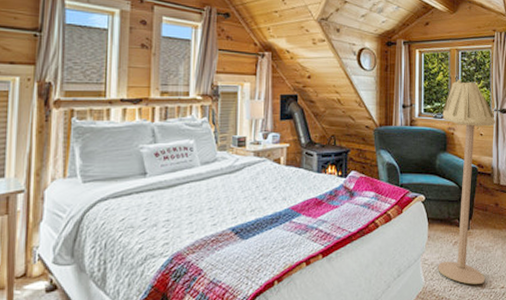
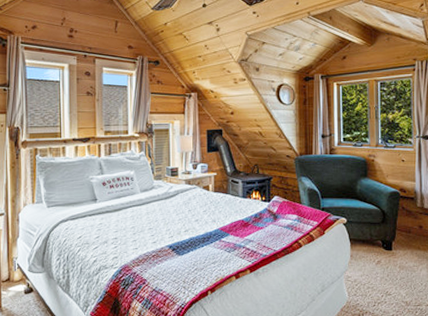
floor lamp: present [438,79,496,284] -> none [361,108,419,301]

